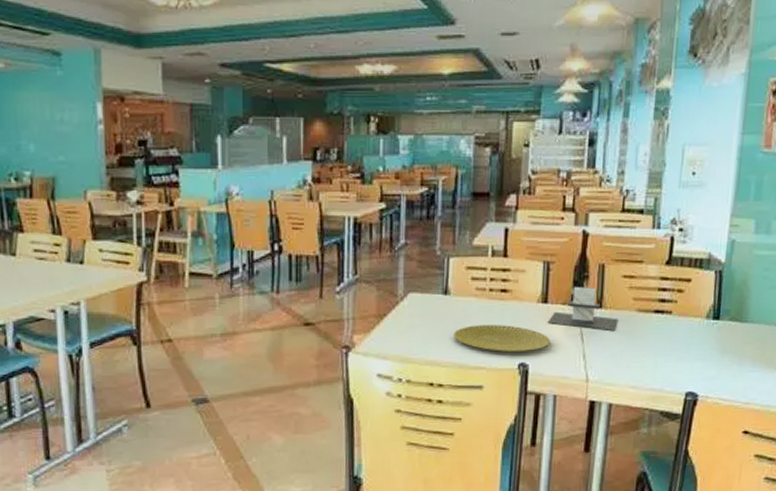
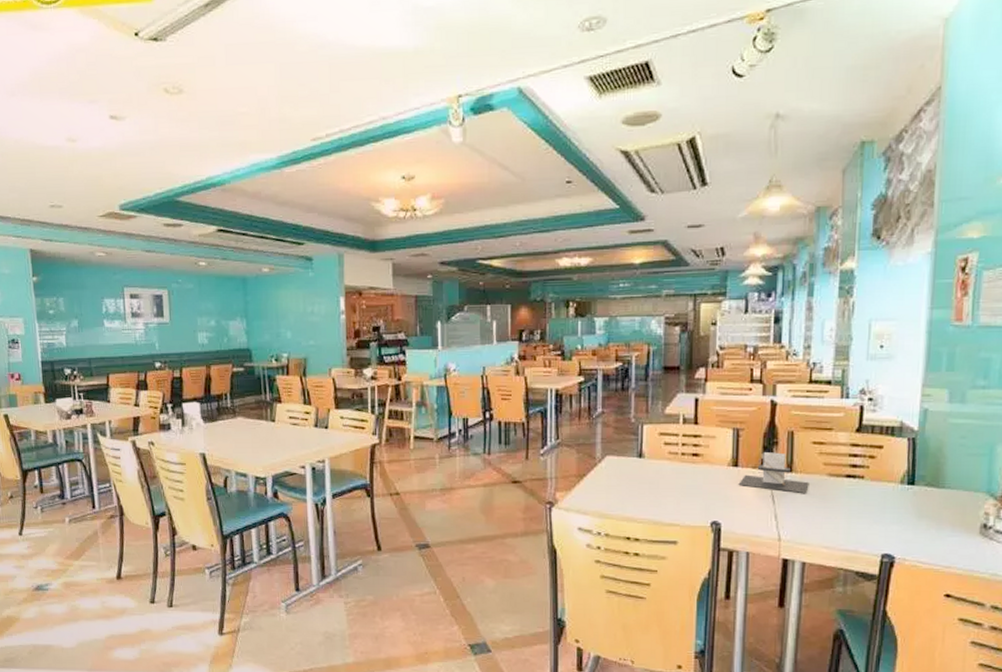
plate: present [454,325,551,352] -> none [648,486,742,511]

